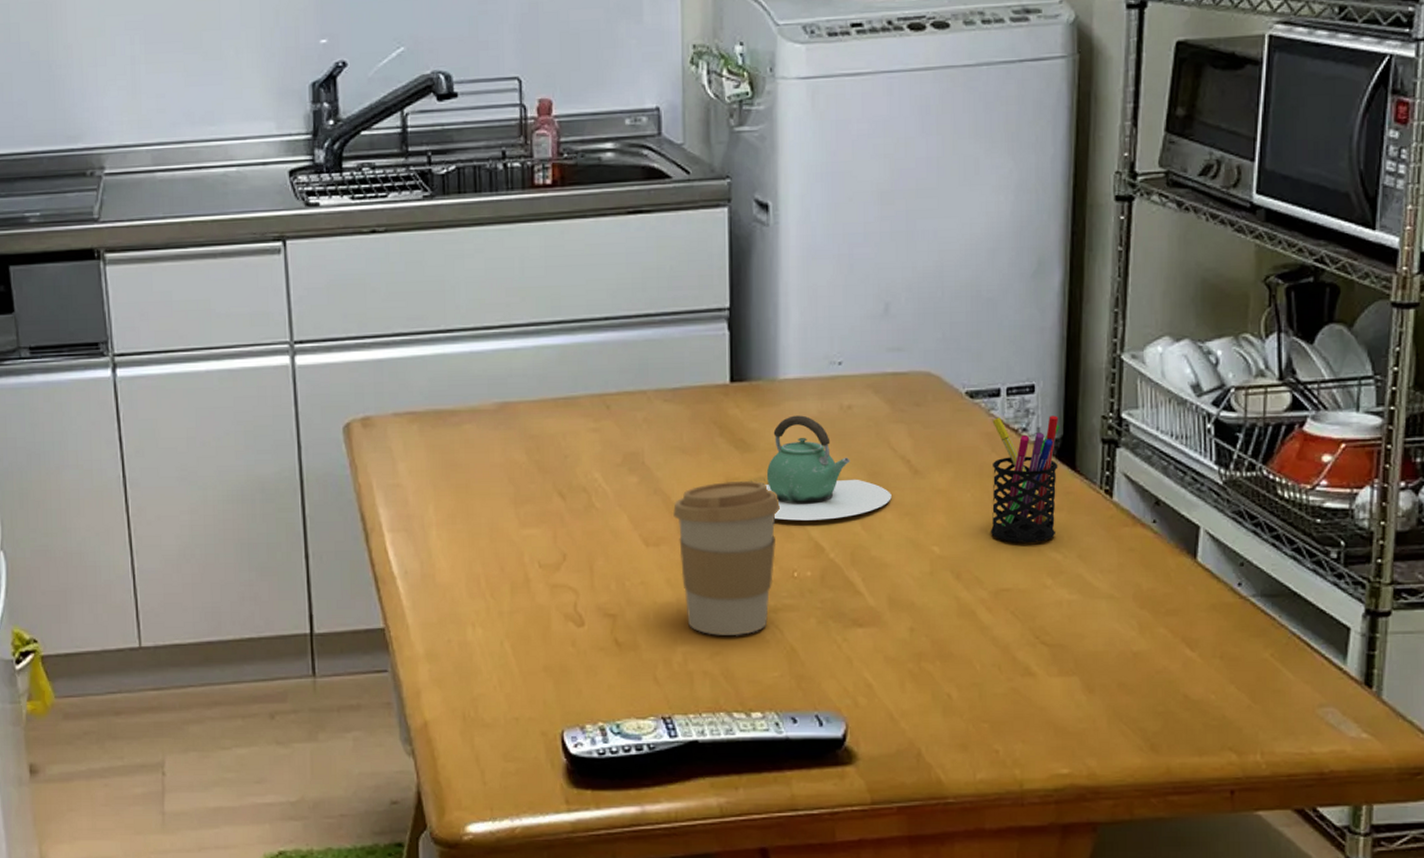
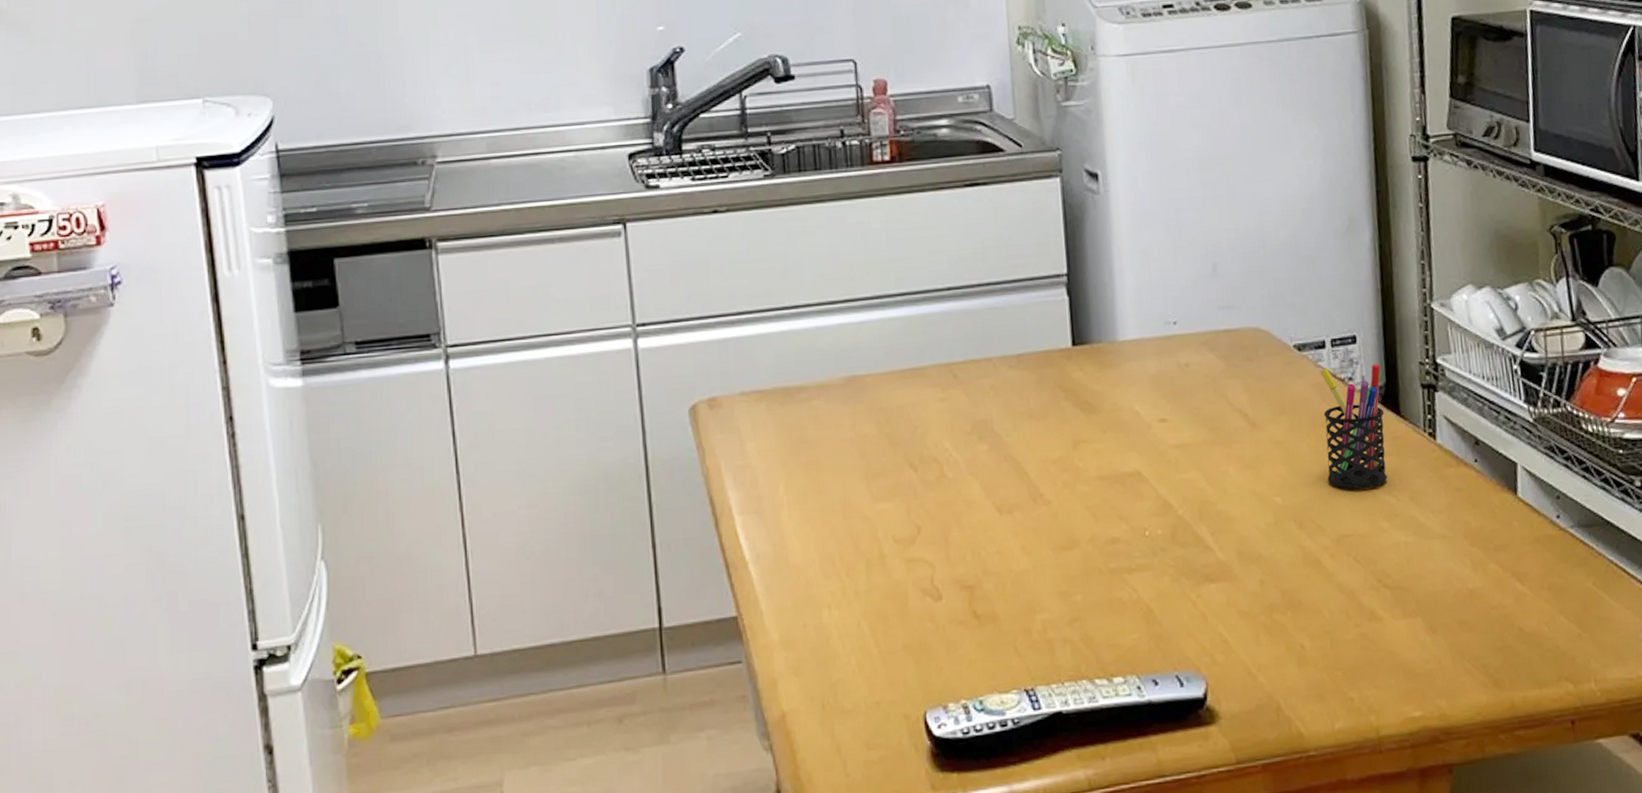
coffee cup: present [672,480,780,636] -> none [1023,441,1128,601]
teapot: present [765,415,892,521] -> none [1112,375,1233,480]

